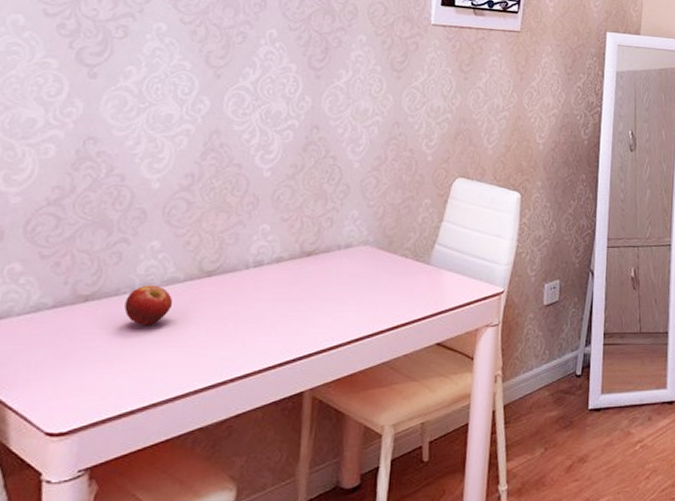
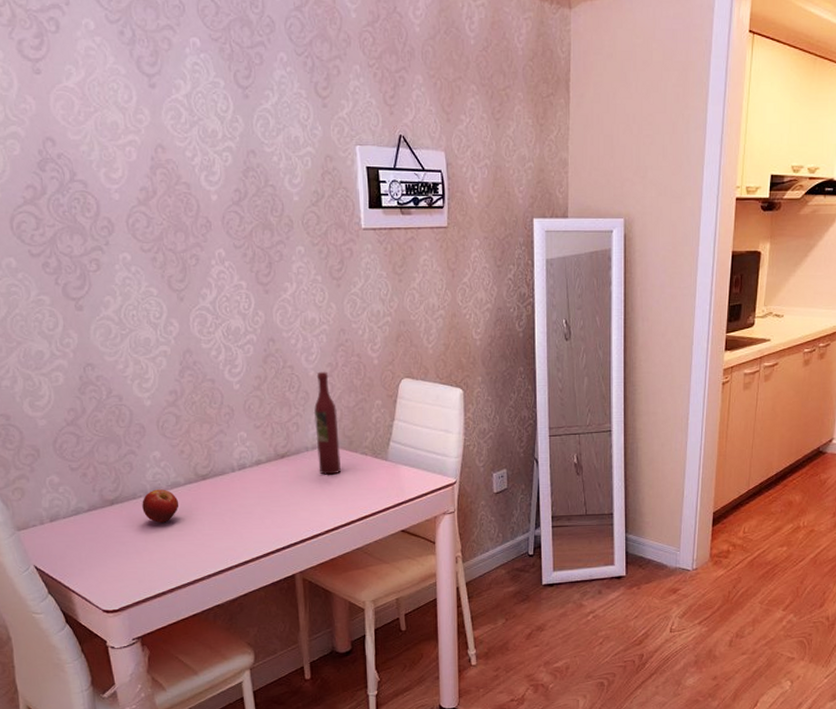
wine bottle: none [349,164,380,277] -> present [313,371,341,475]

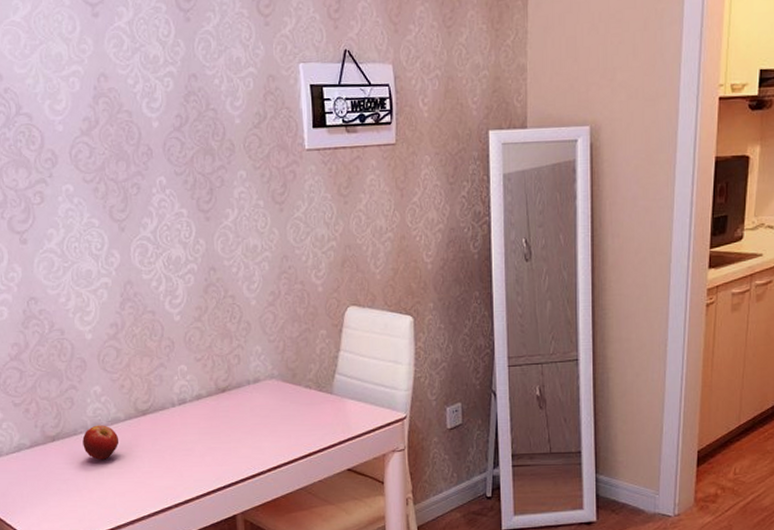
wine bottle: present [313,371,341,475] -> none [255,300,284,410]

